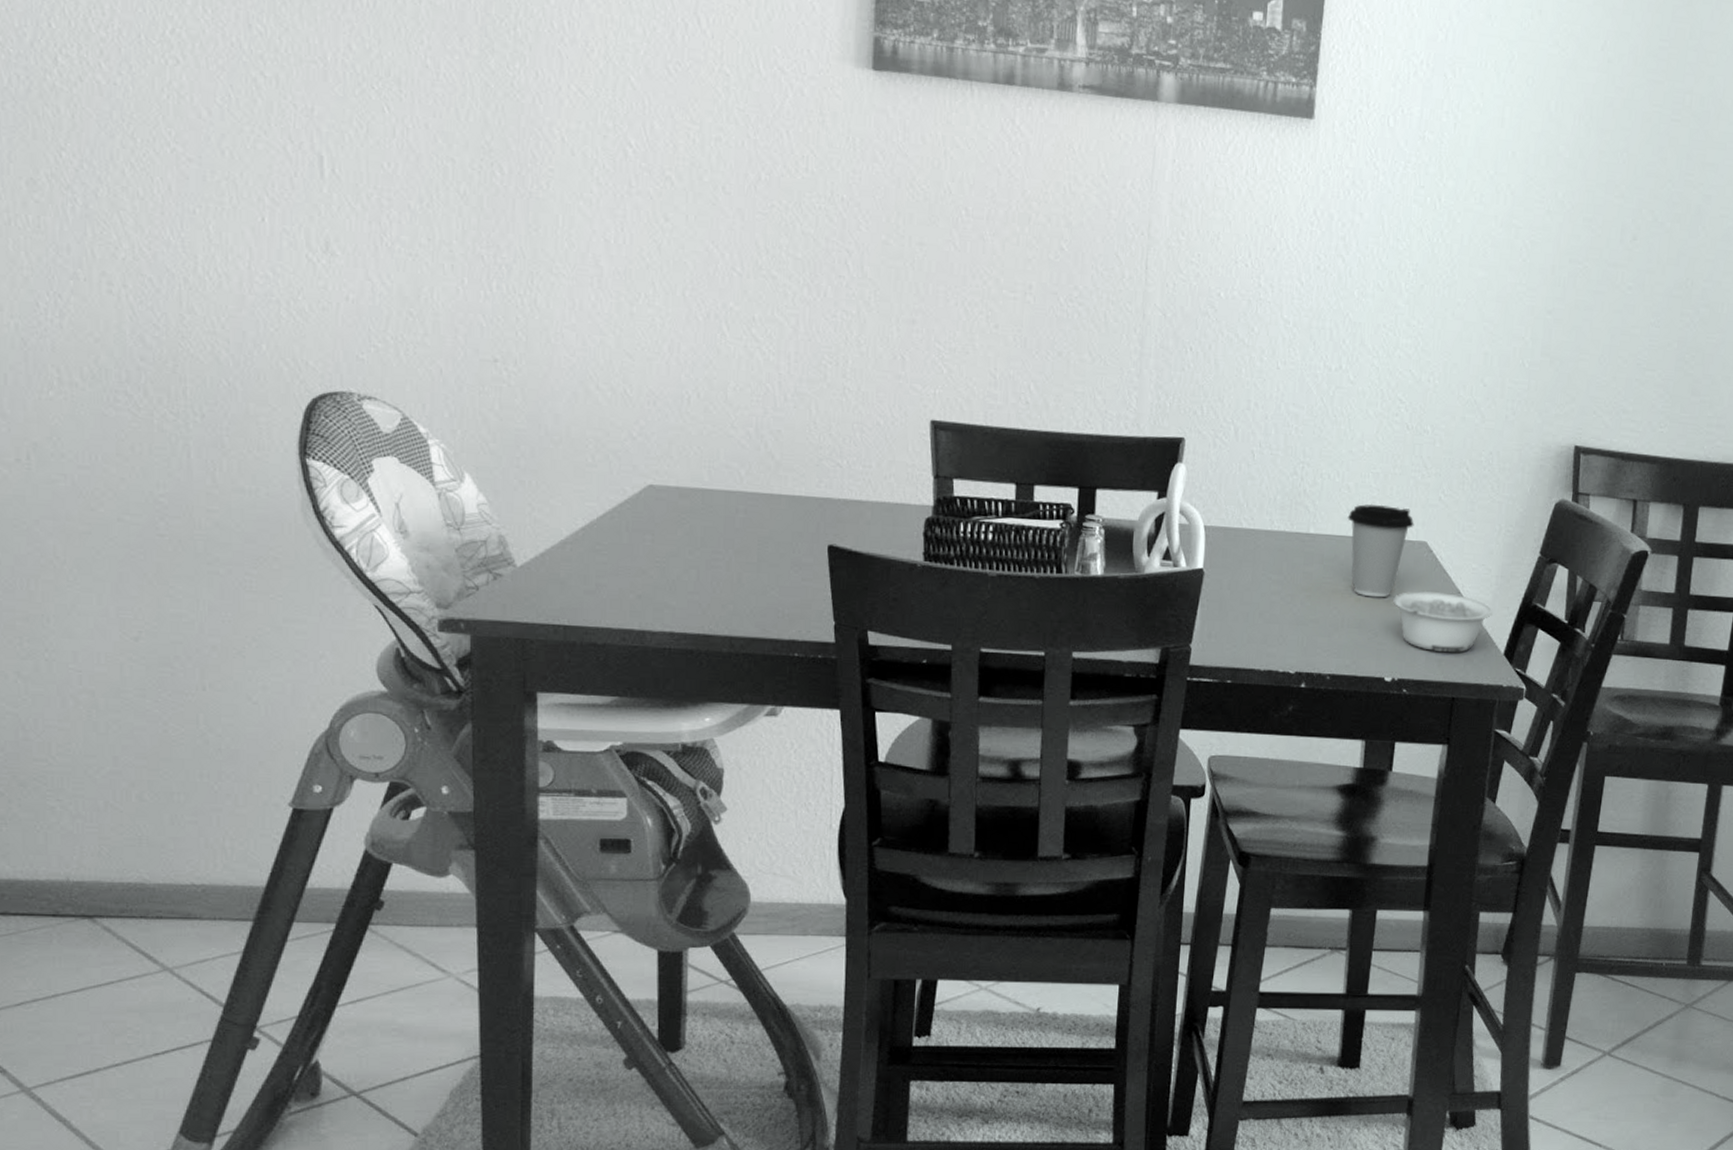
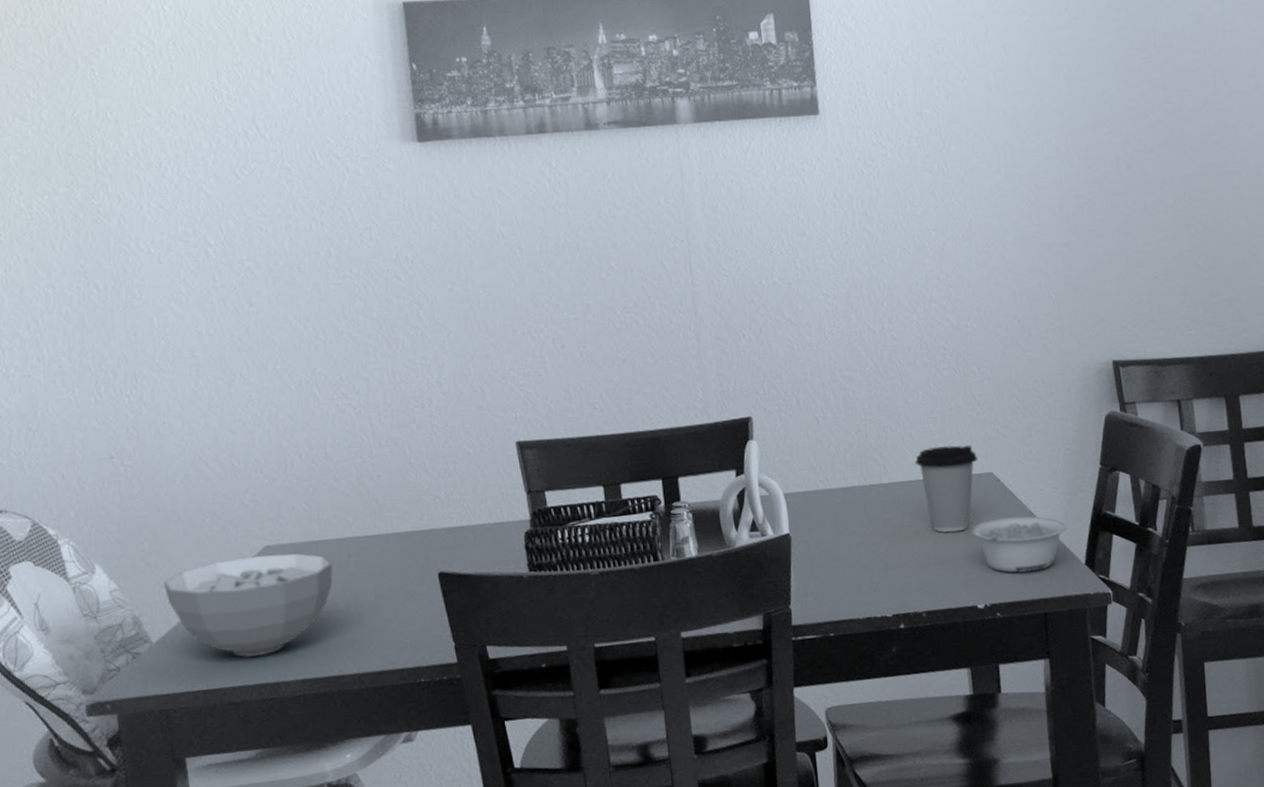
cereal bowl: none [536,492,718,601] -> present [164,553,333,657]

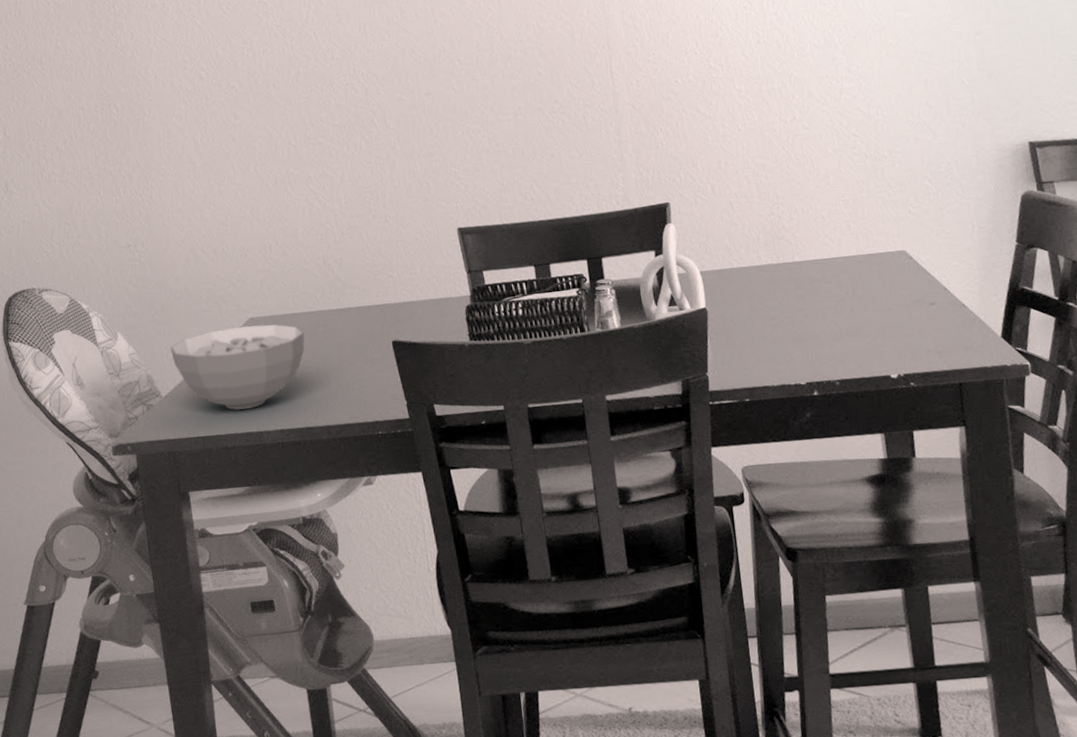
coffee cup: present [915,445,978,533] -> none [827,225,890,308]
legume: present [972,515,1067,573] -> none [884,291,982,345]

